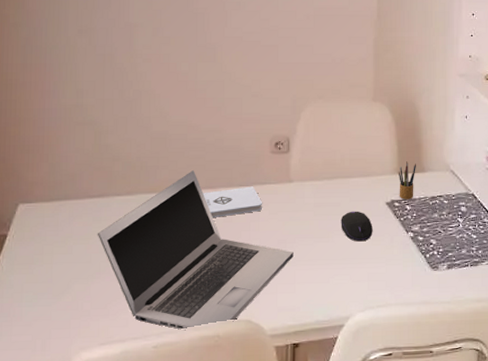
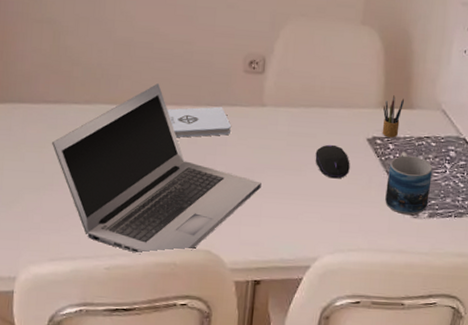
mug: none [407,211,447,268] -> present [385,152,433,215]

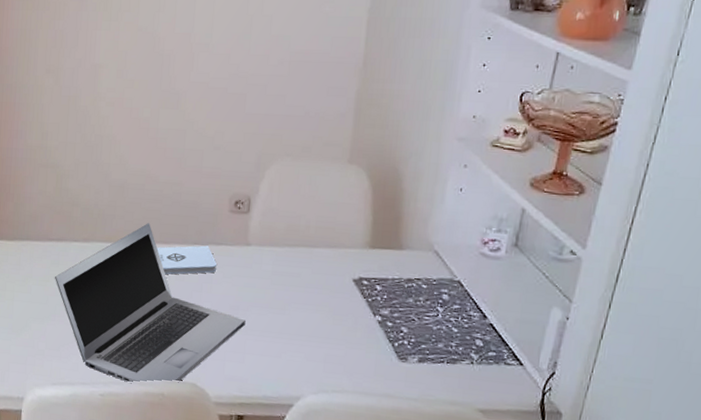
computer mouse: present [315,144,350,179] -> none [299,284,335,319]
pencil box: present [382,95,404,138] -> none [369,235,393,279]
mug: present [385,152,433,215] -> none [371,294,423,359]

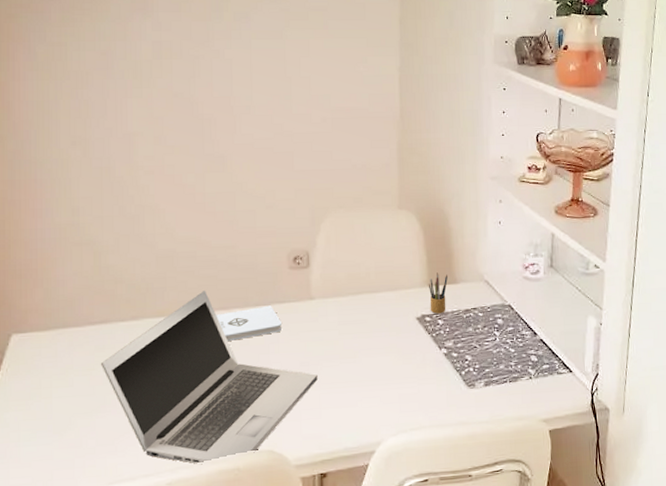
pencil box: none [369,235,393,279] -> present [429,272,448,314]

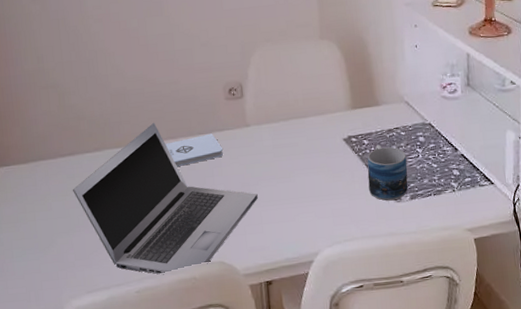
pencil box: present [429,272,448,314] -> none [353,96,370,135]
mug: none [440,326,483,386] -> present [367,145,408,201]

